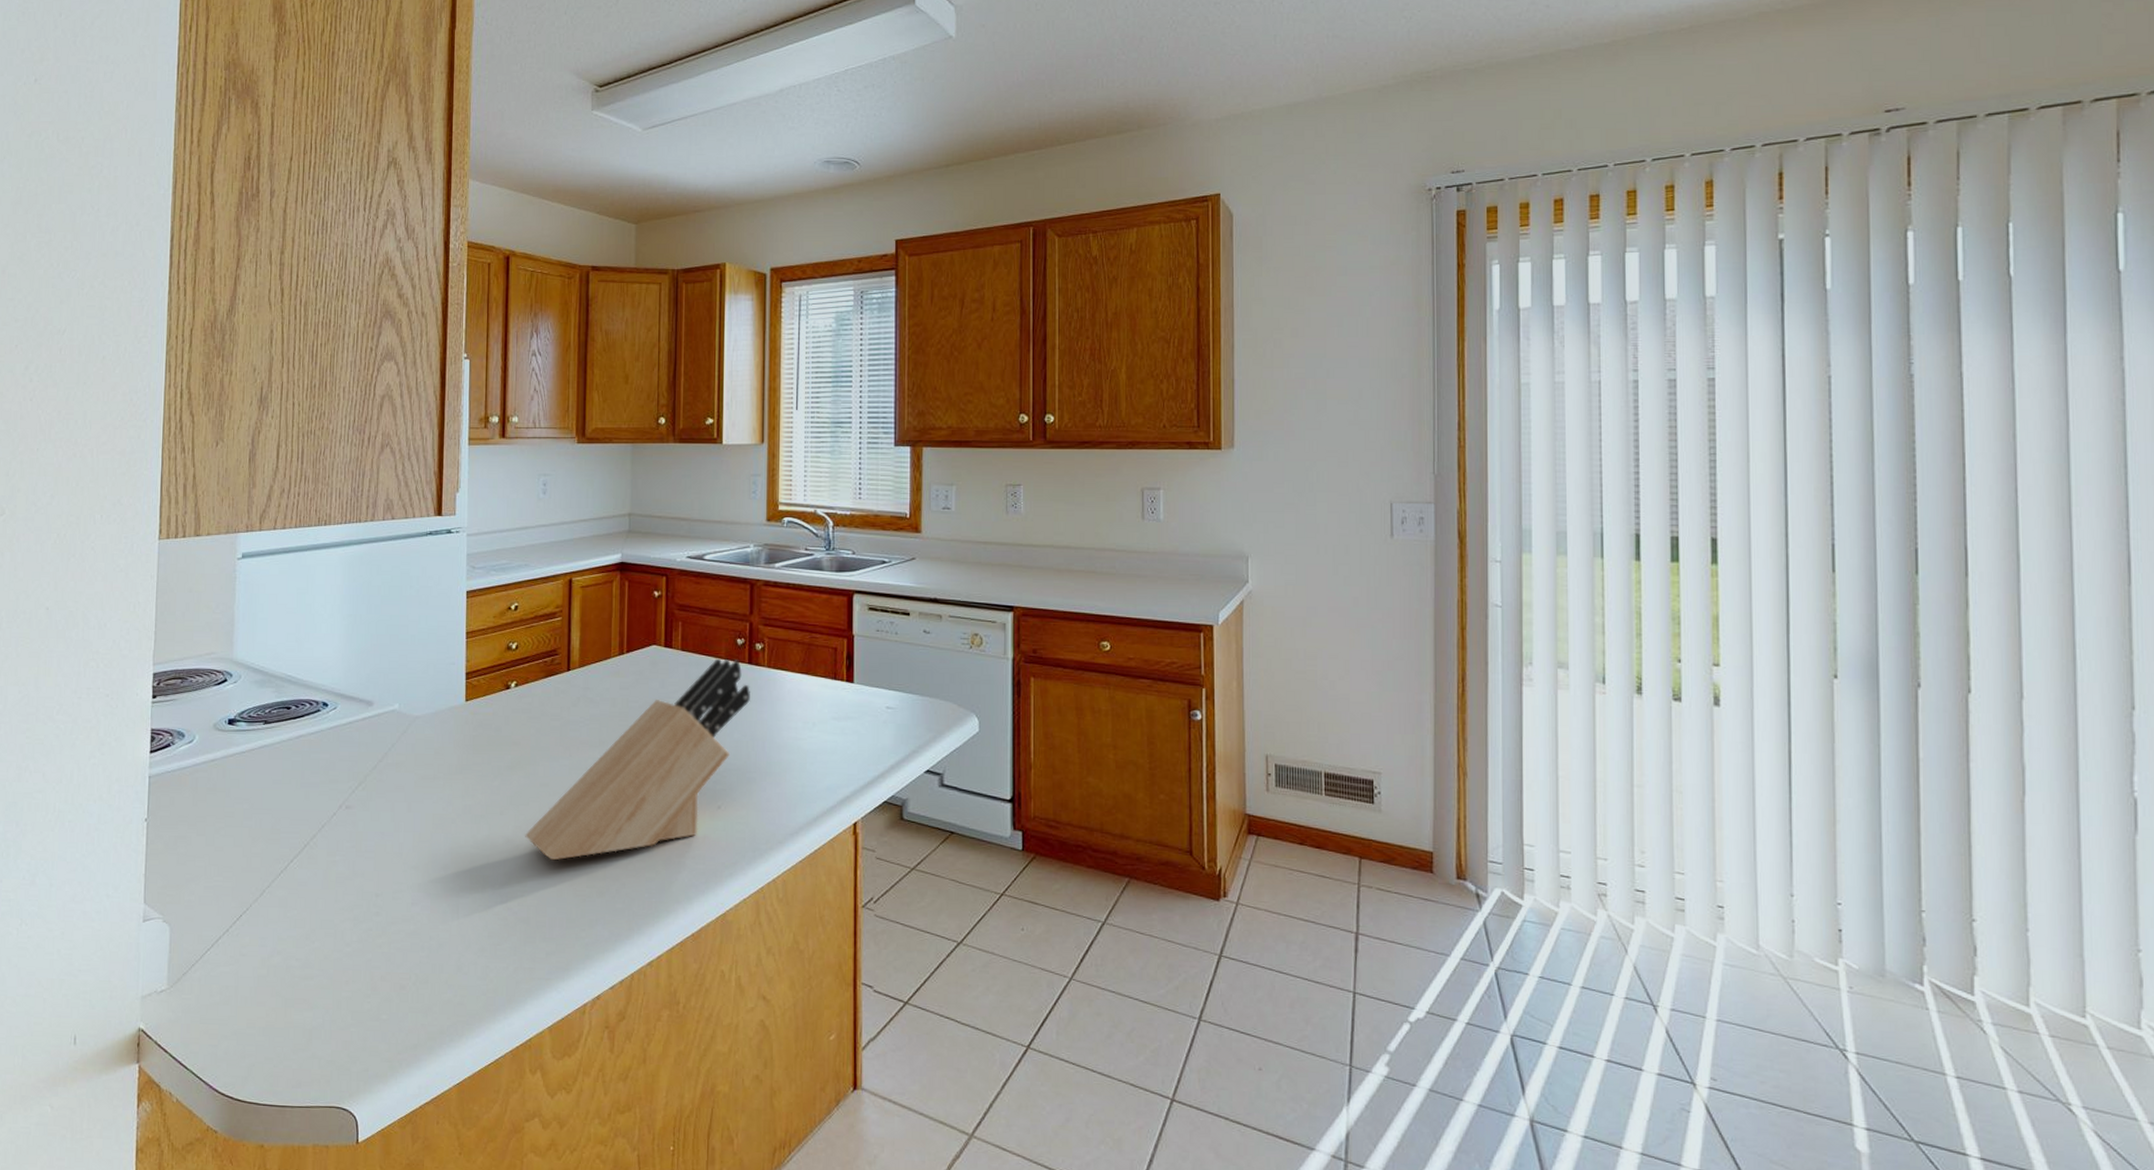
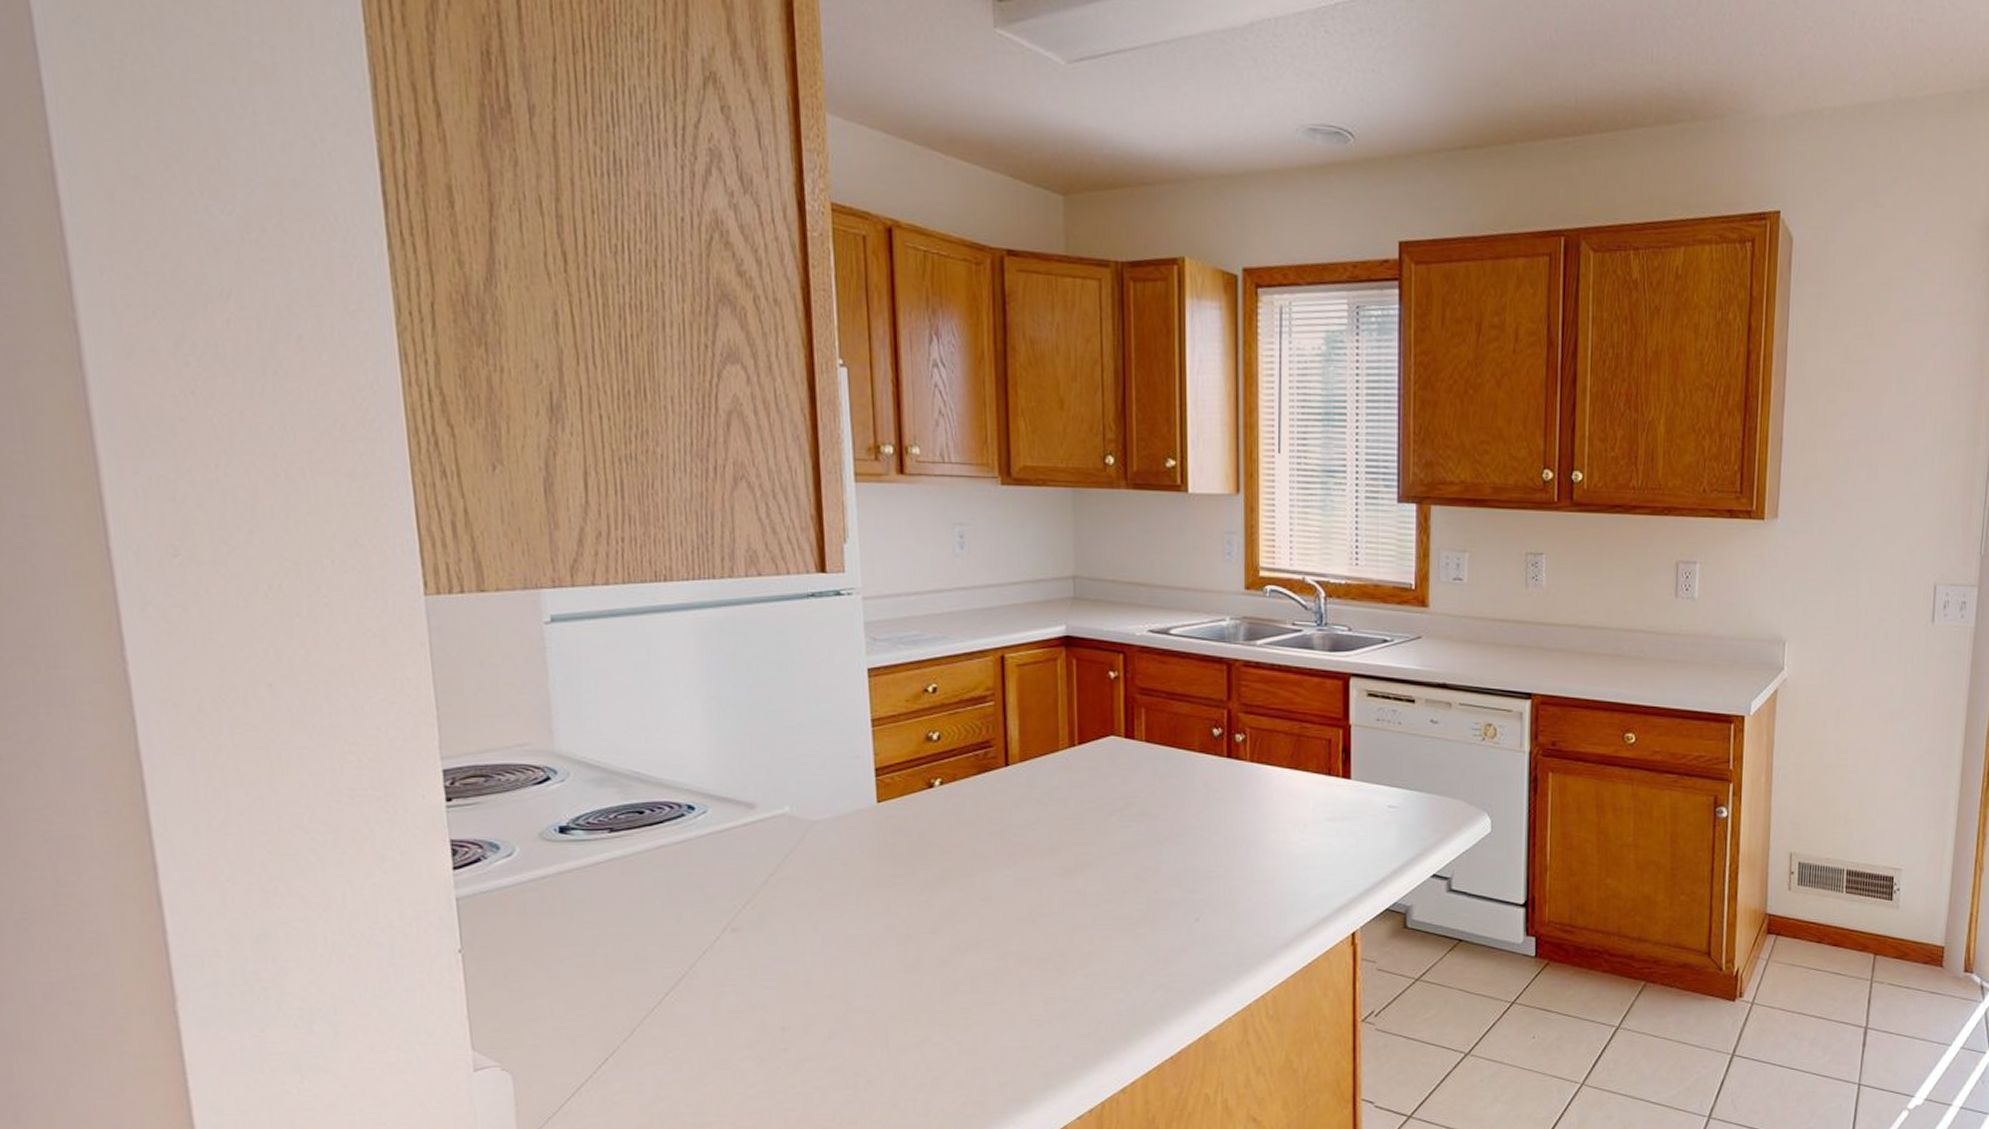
knife block: present [525,658,750,861] -> none [964,751,1230,984]

